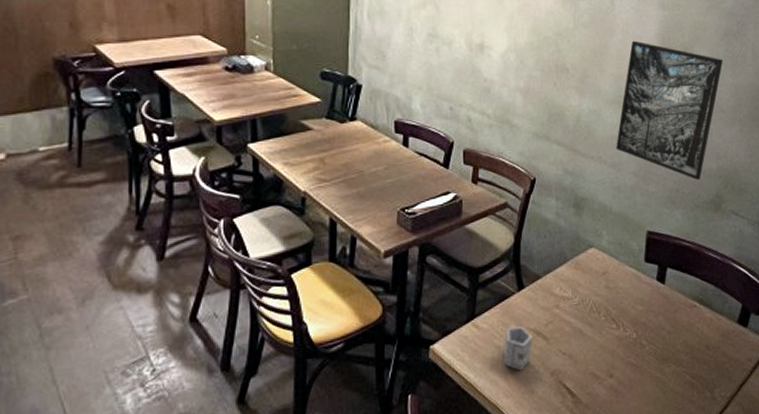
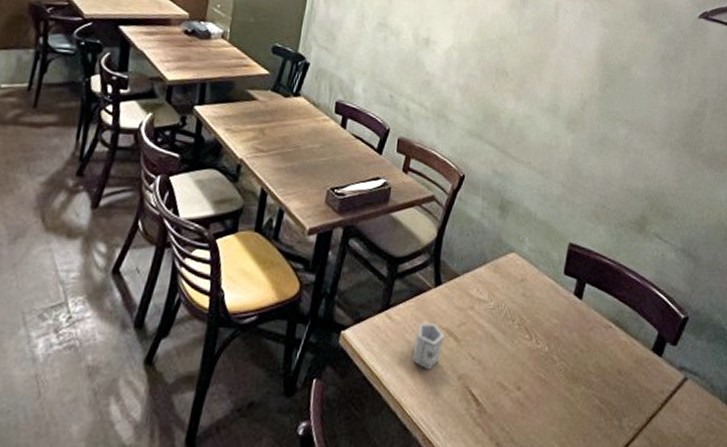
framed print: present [616,40,724,181] -> none [546,53,659,199]

